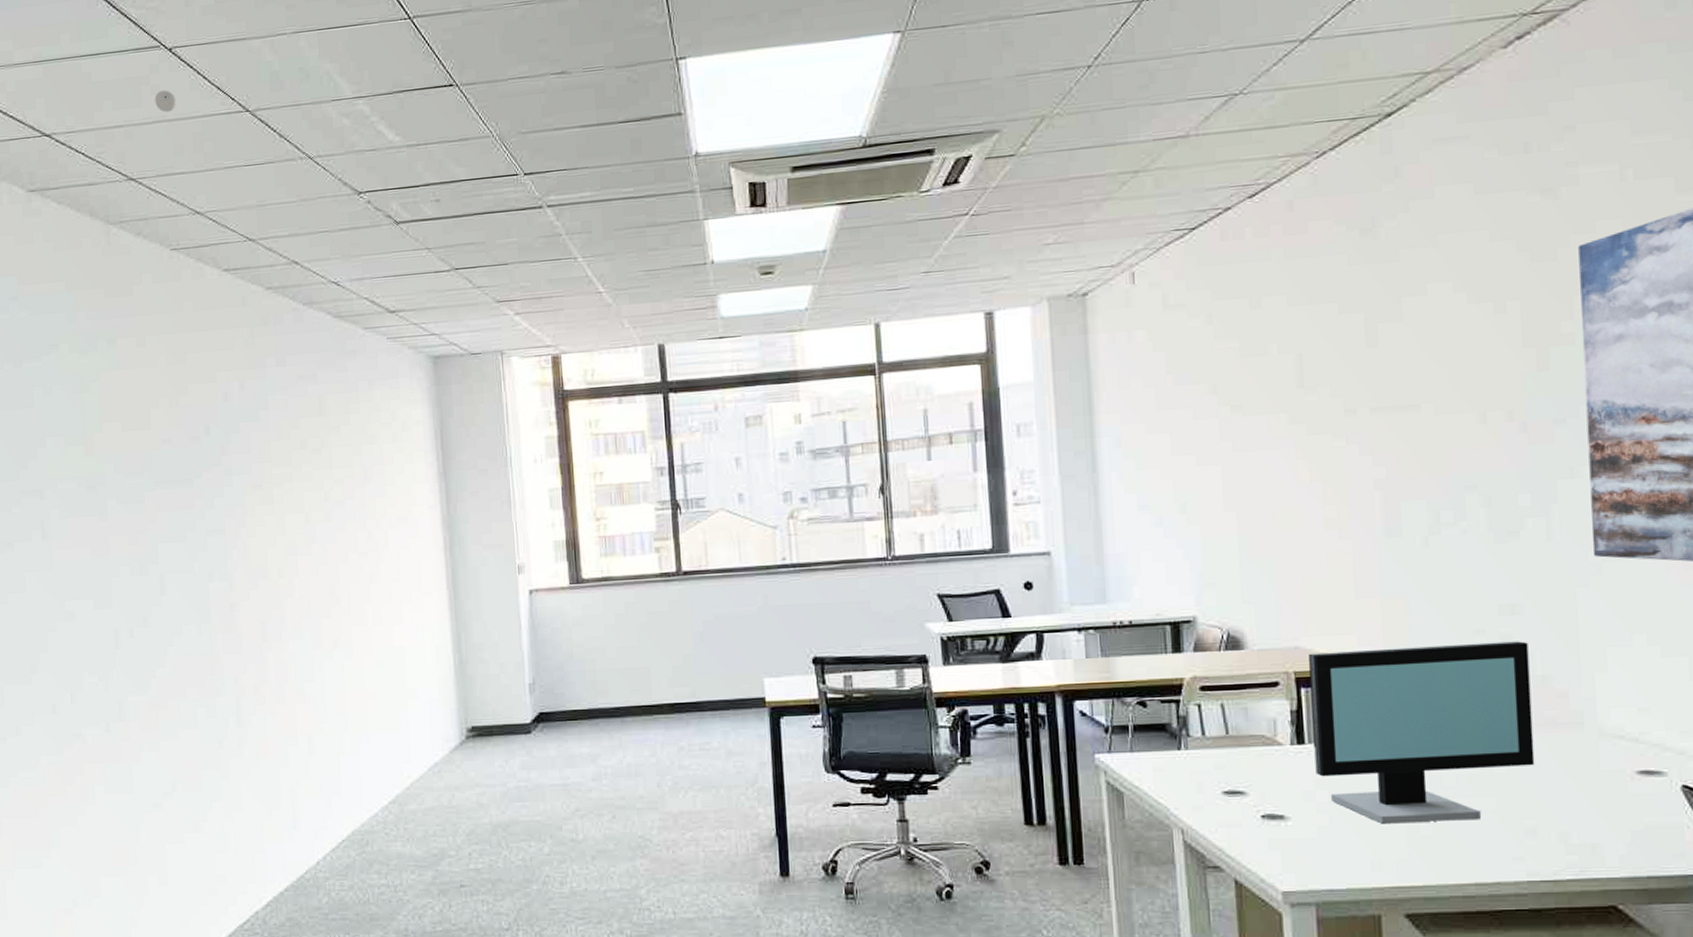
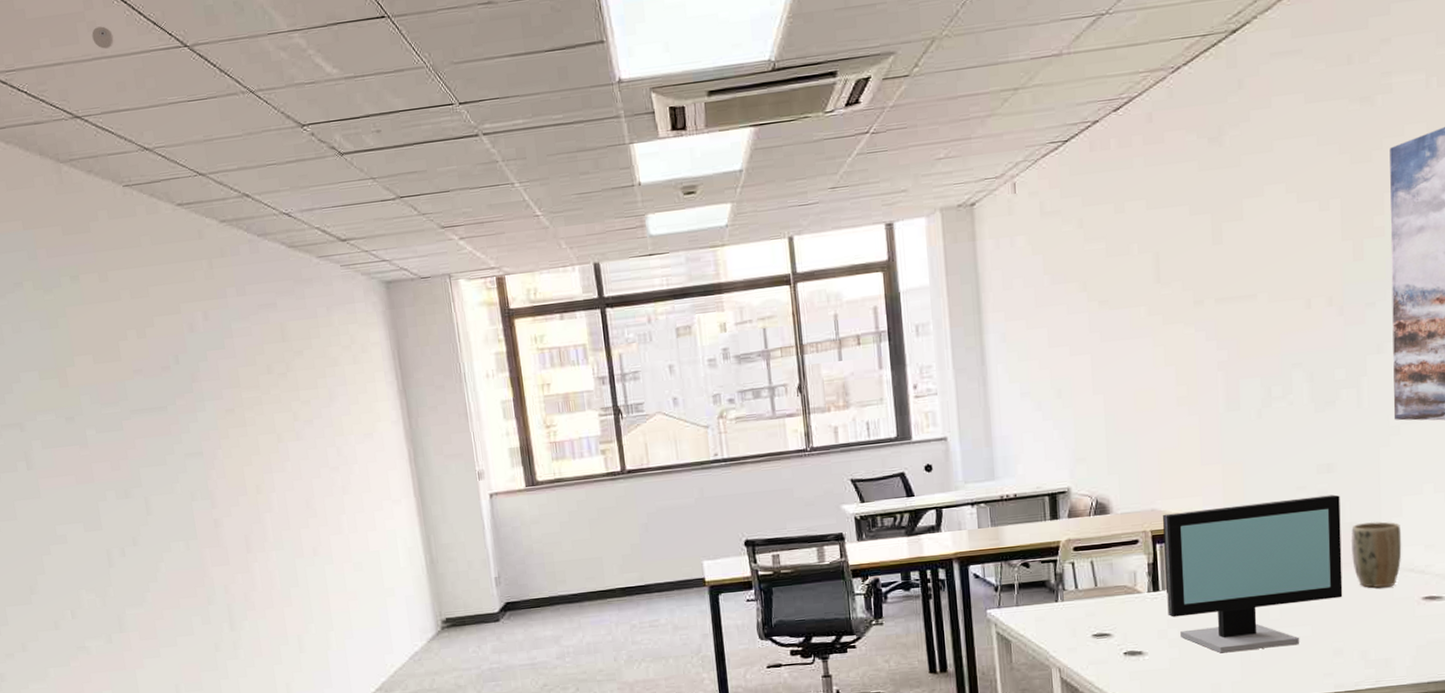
plant pot: none [1543,675,1609,757] -> present [1350,521,1402,588]

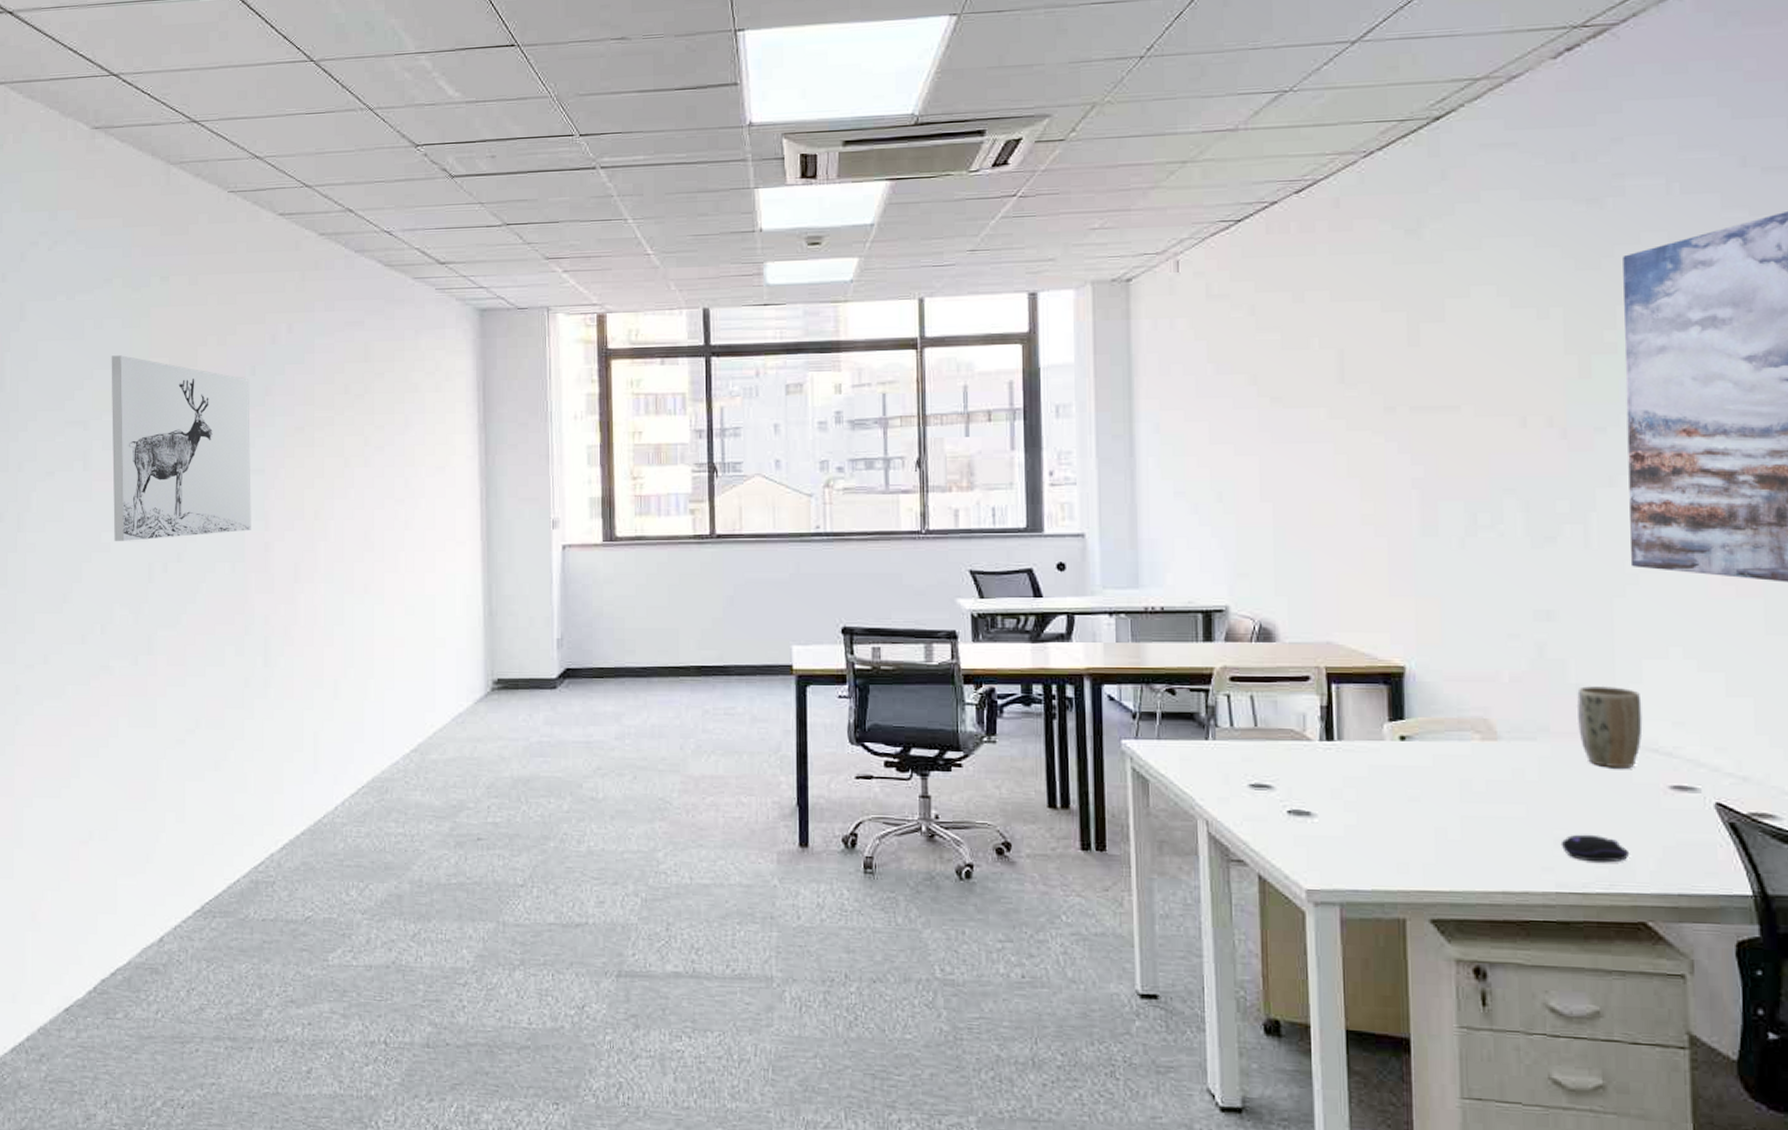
wall art: none [34,356,199,533] -> present [111,355,251,541]
eyeball: present [92,26,115,49] -> none [222,37,244,58]
computer monitor: present [1163,494,1343,654] -> none [1341,647,1567,827]
computer mouse: none [1338,643,1391,665] -> present [1560,834,1630,863]

